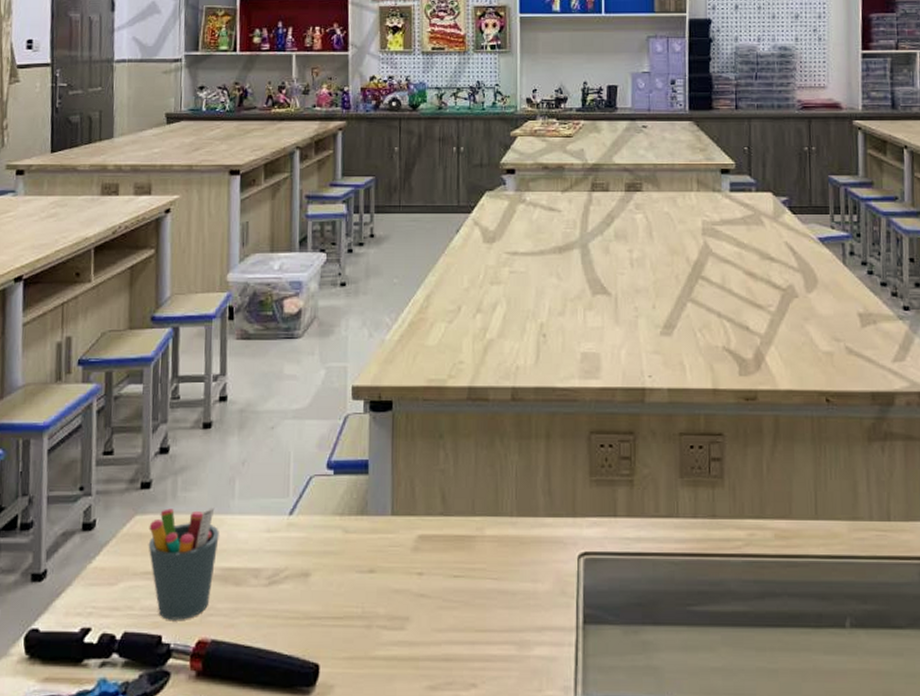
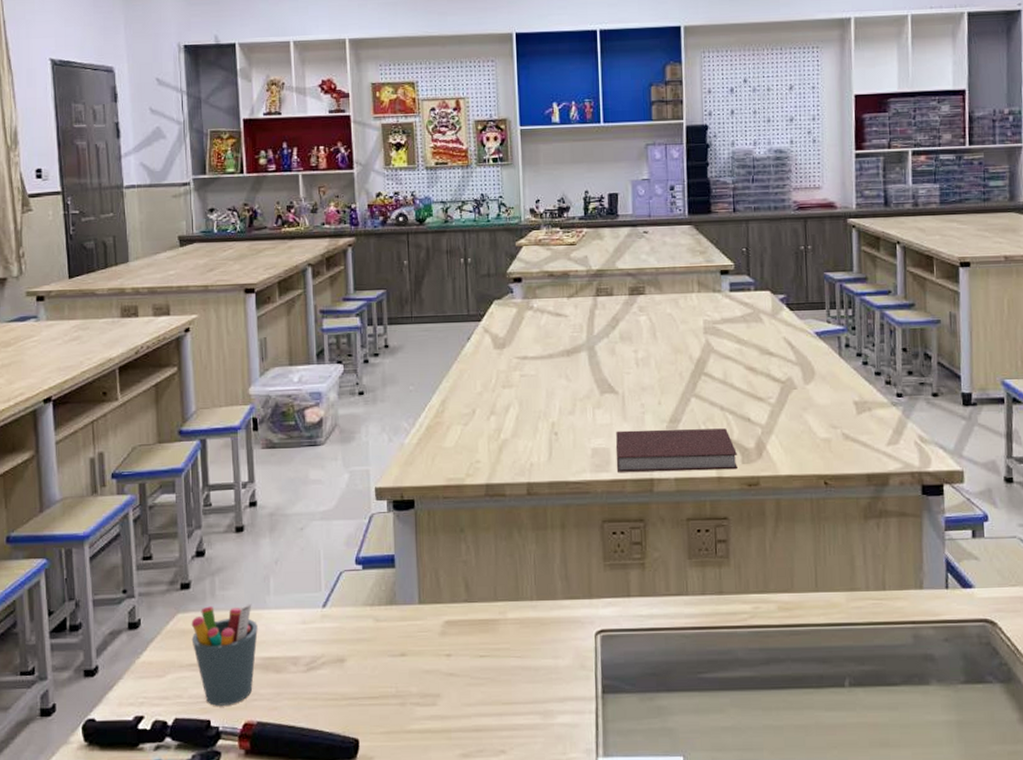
notebook: none [607,335,734,382] -> present [616,428,738,472]

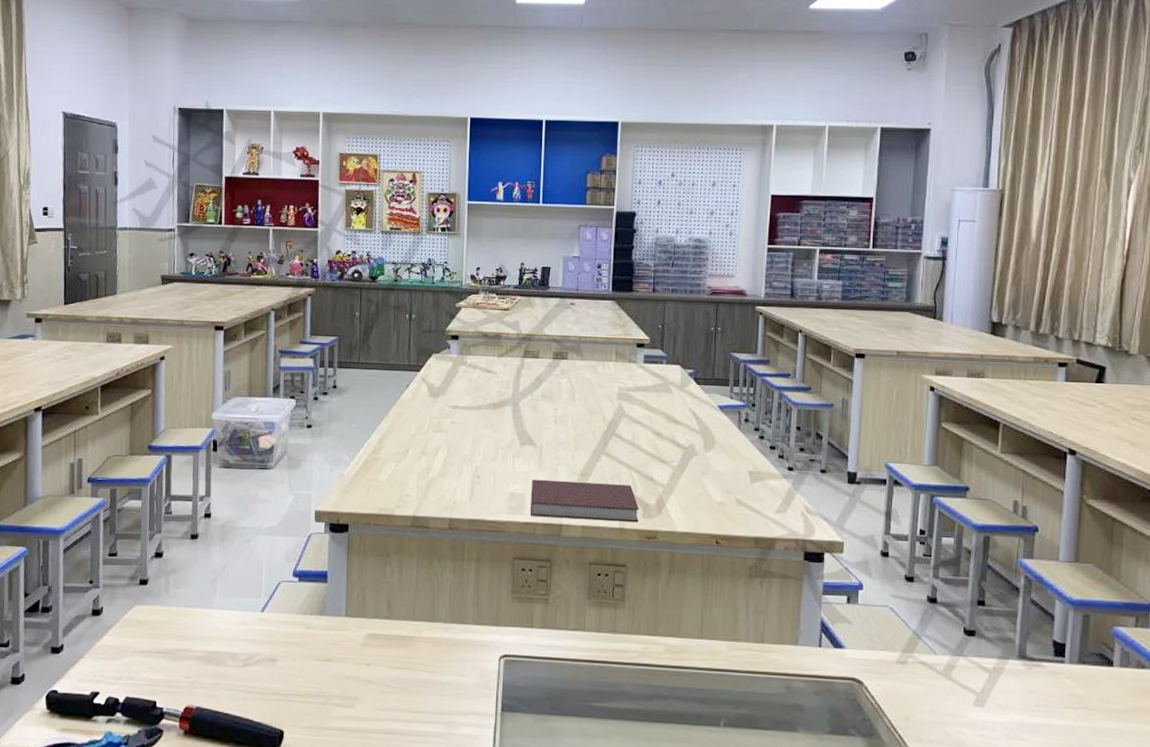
pen holder: present [191,602,258,706] -> none [145,601,204,690]

